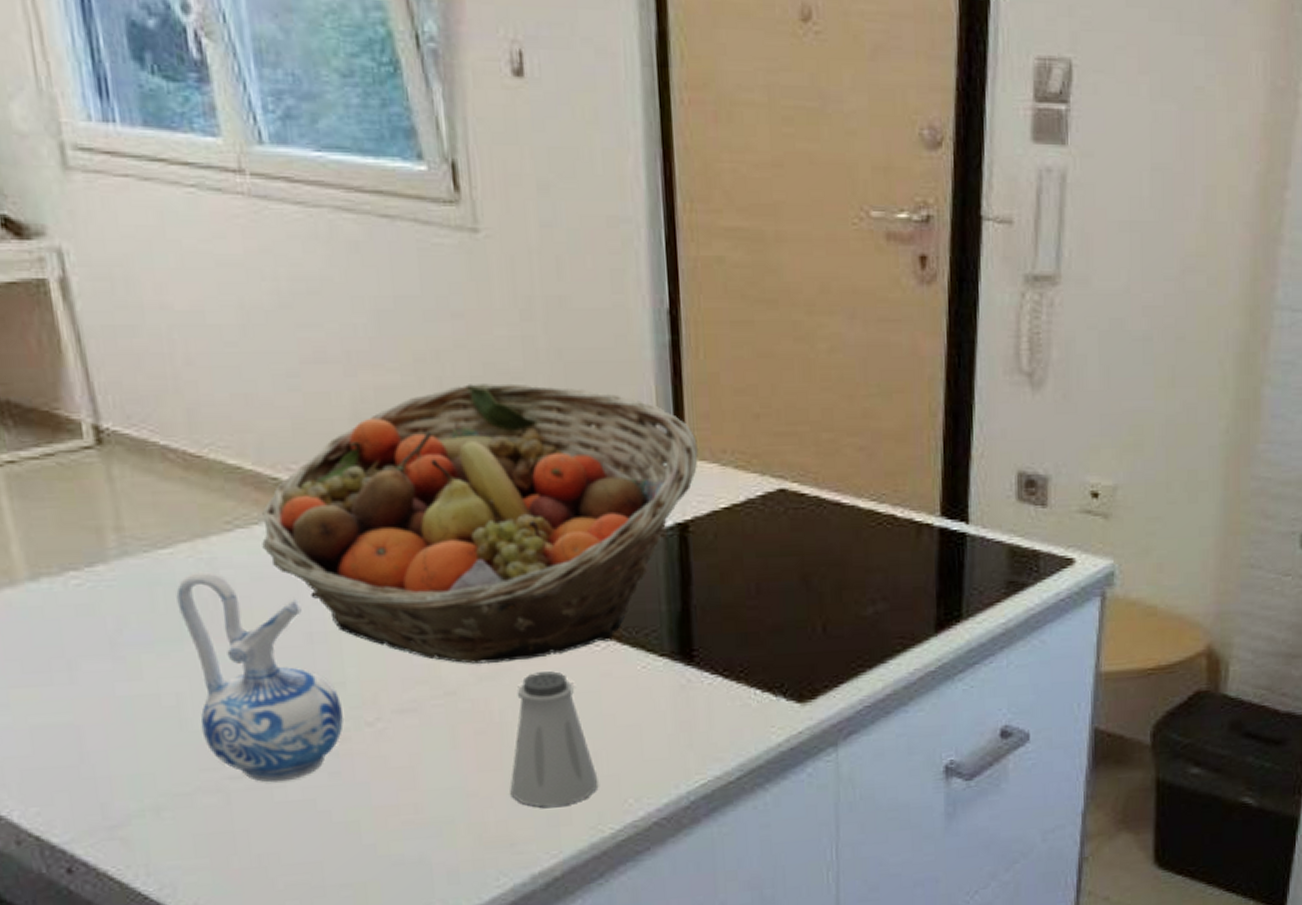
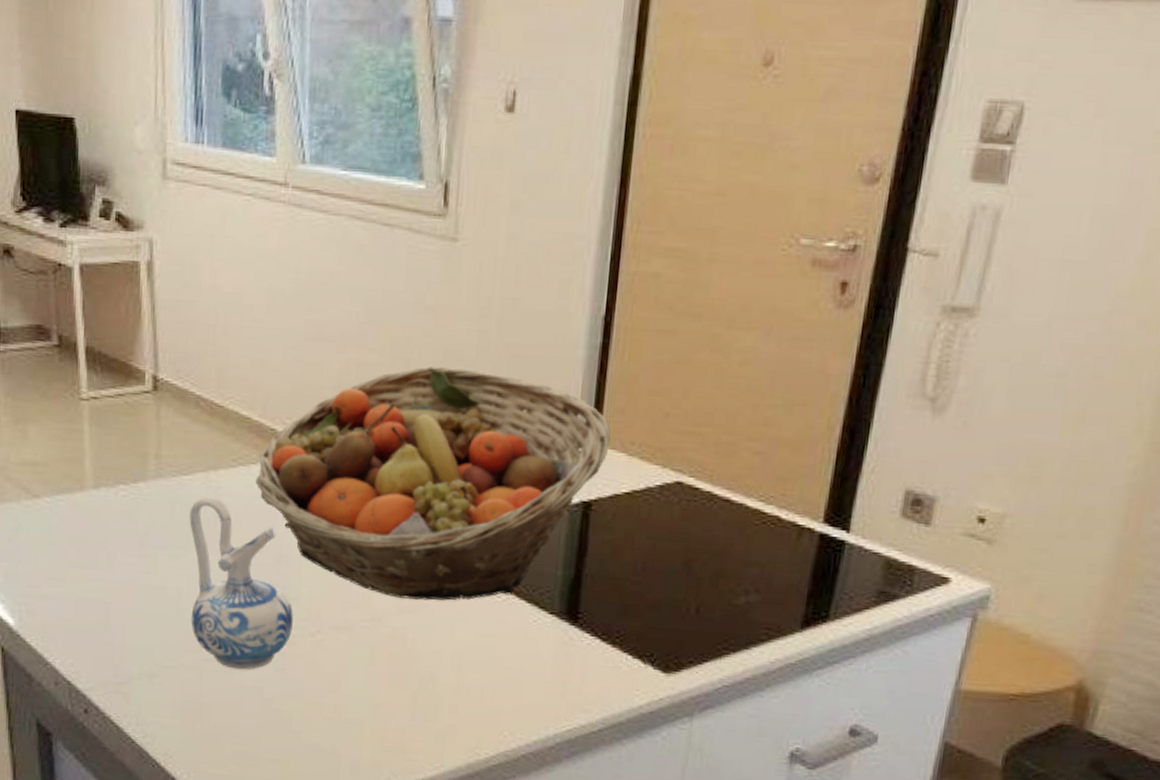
saltshaker: present [510,671,598,807] -> none [410,612,482,727]

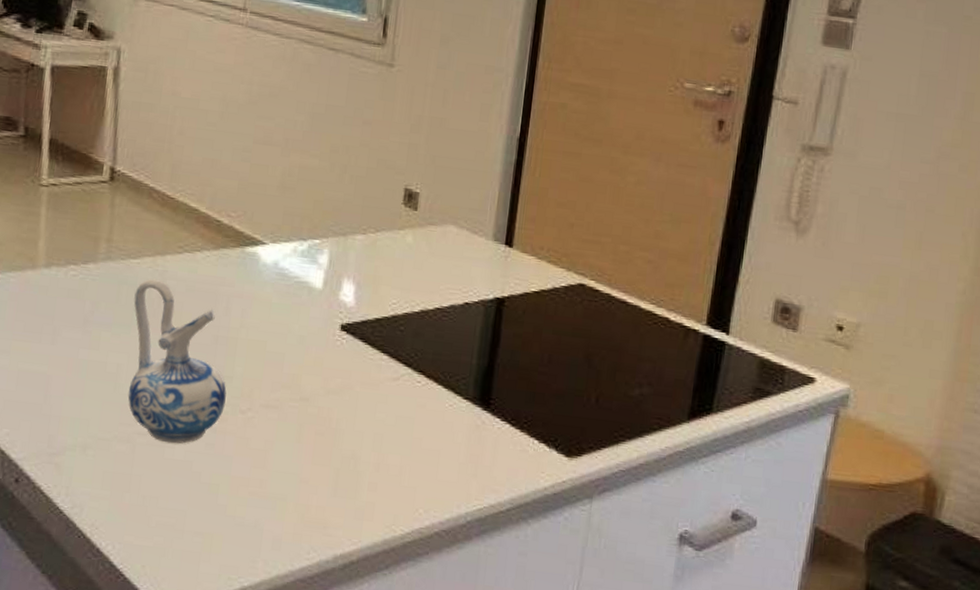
fruit basket: present [255,366,611,601] -> none [199,172,523,384]

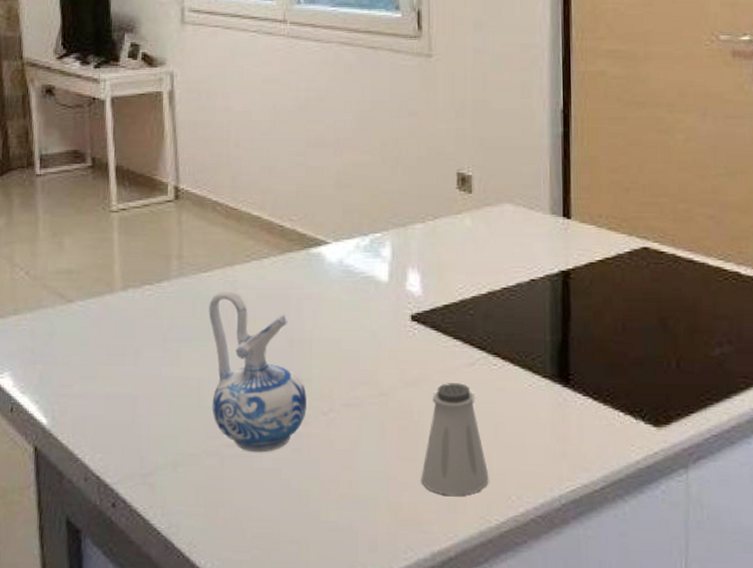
saltshaker: none [332,394,400,504] -> present [421,383,489,496]

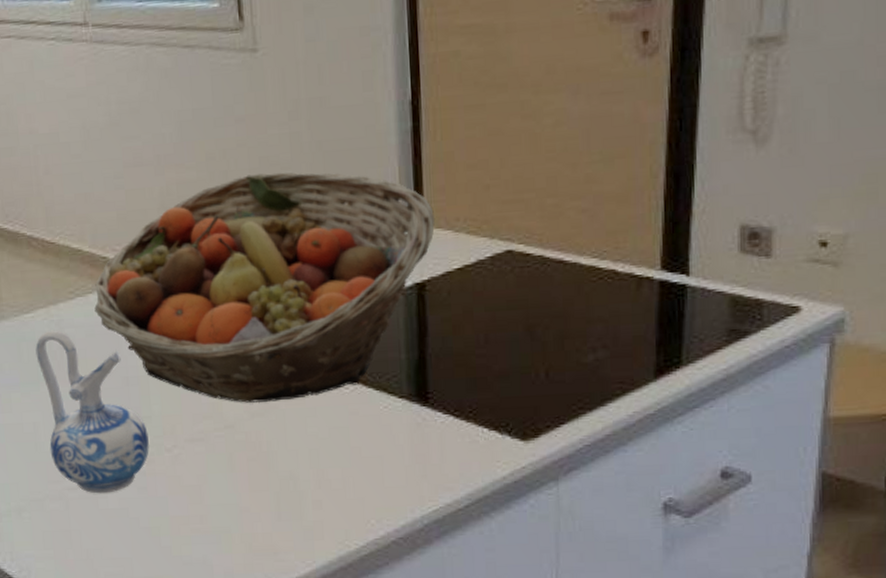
fruit basket: none [268,162,580,373] -> present [94,172,435,403]
saltshaker: present [421,383,489,496] -> none [274,410,346,523]

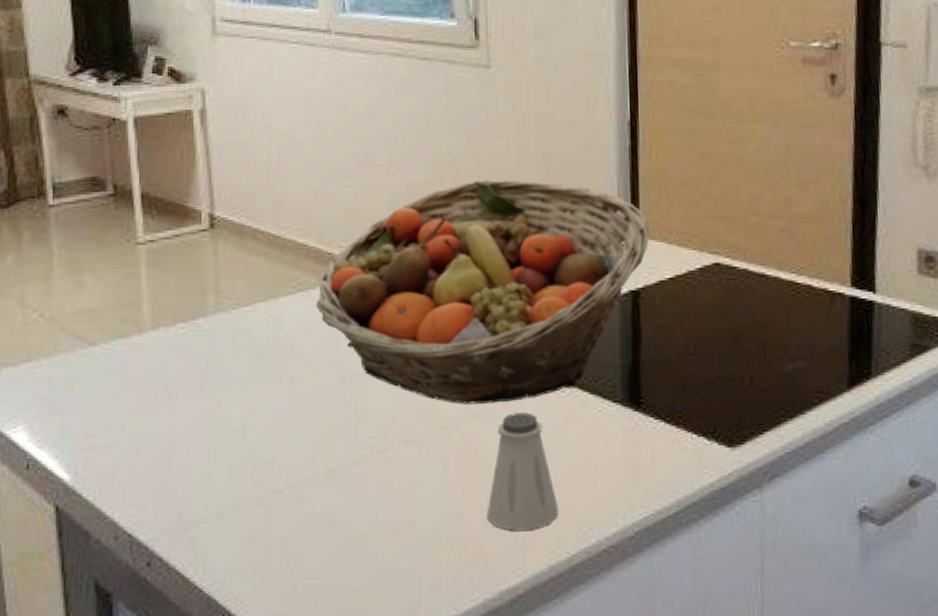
ceramic pitcher: present [35,330,149,494] -> none [251,324,362,498]
saltshaker: none [274,410,346,523] -> present [487,413,559,531]

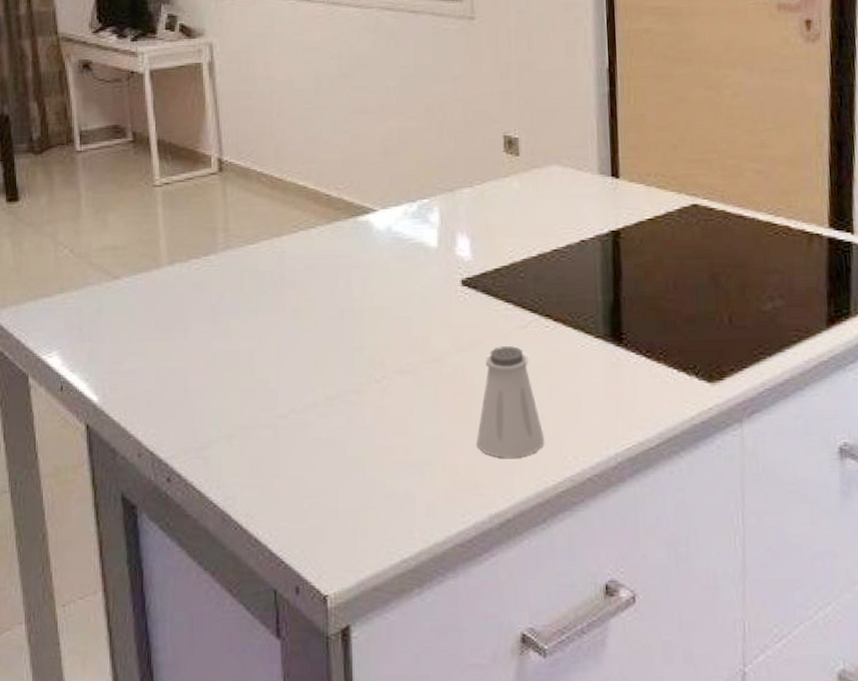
fruit basket: present [316,180,649,404] -> none [315,125,629,337]

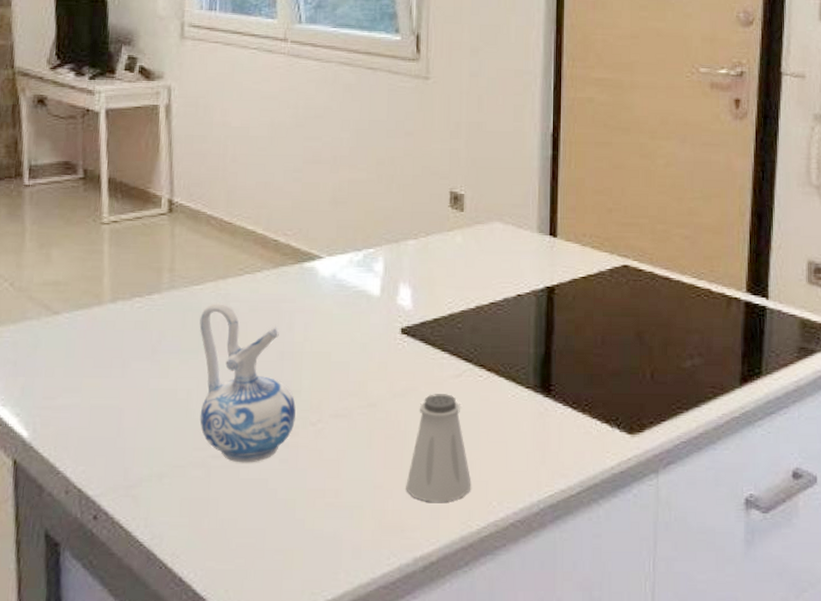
ceramic pitcher: none [257,261,359,423] -> present [199,302,296,463]

